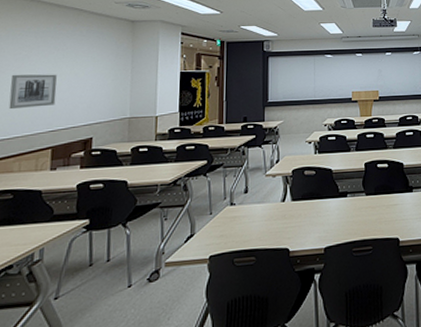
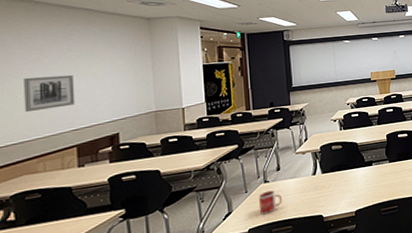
mug: none [222,214,247,241] -> present [258,190,282,215]

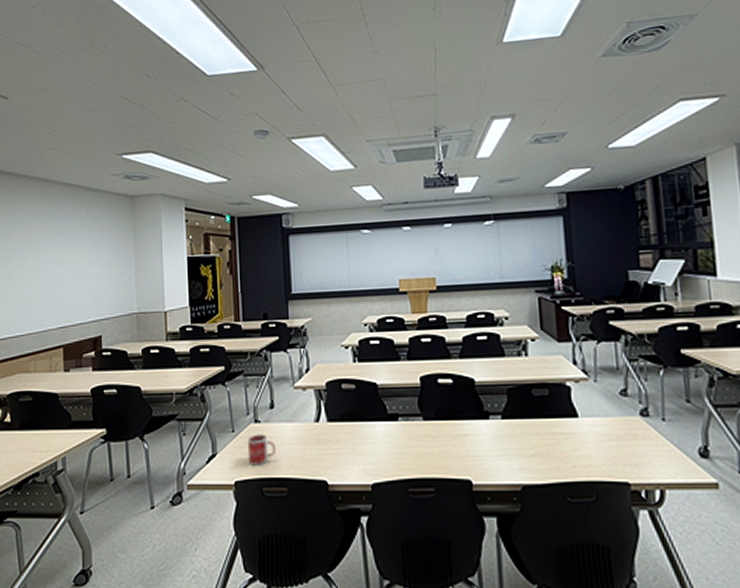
wall art: present [22,74,75,113] -> none [18,262,62,303]

